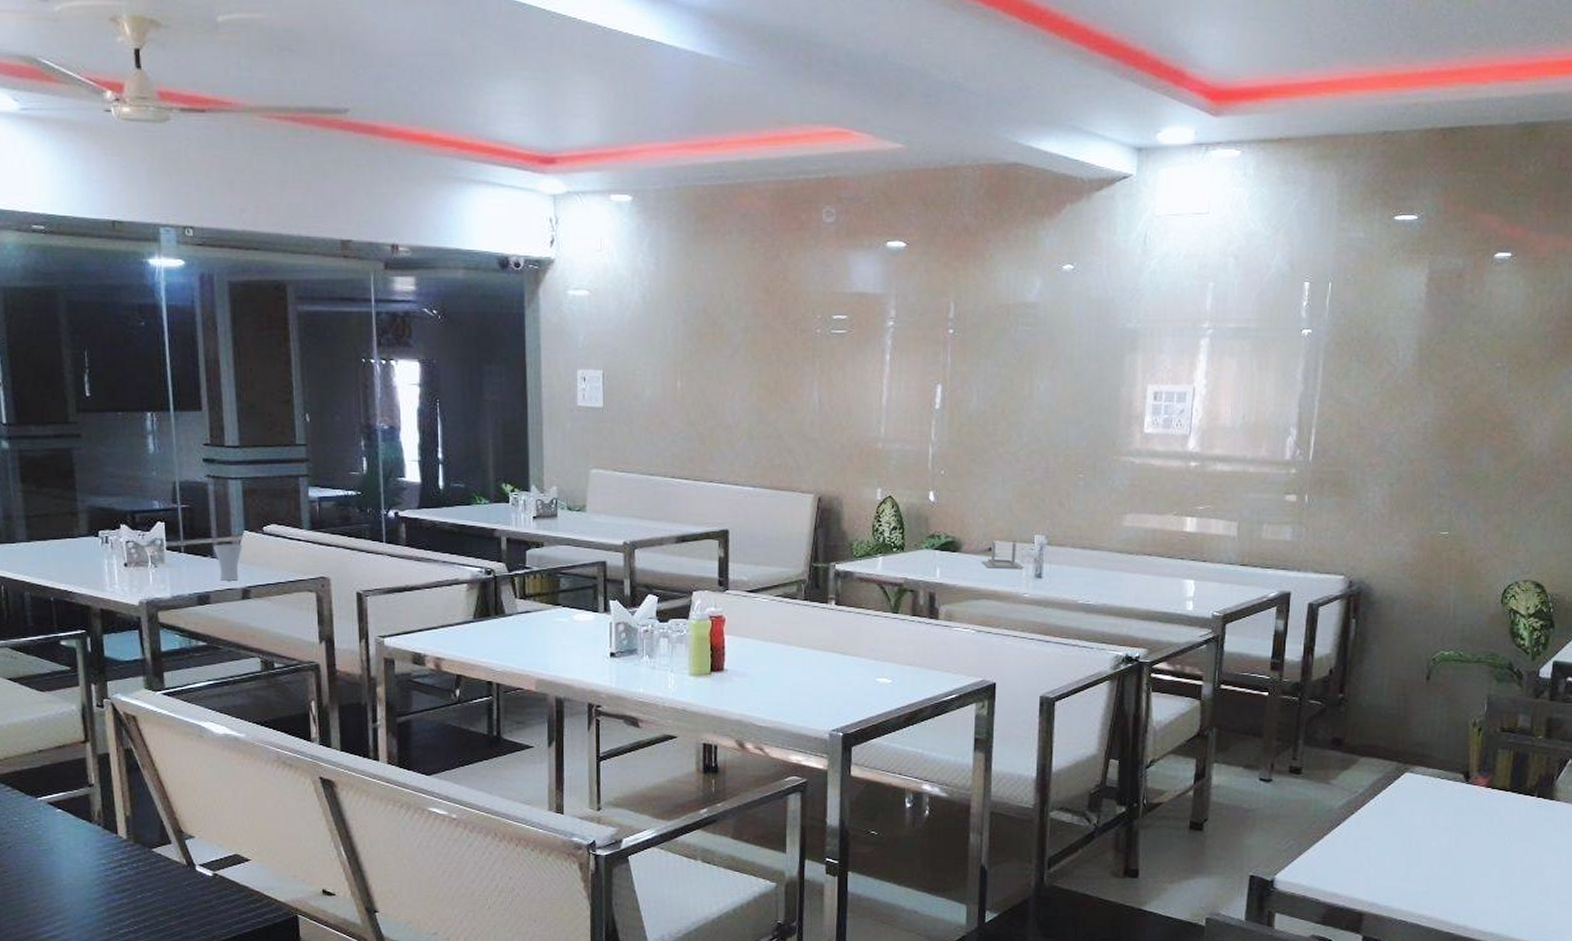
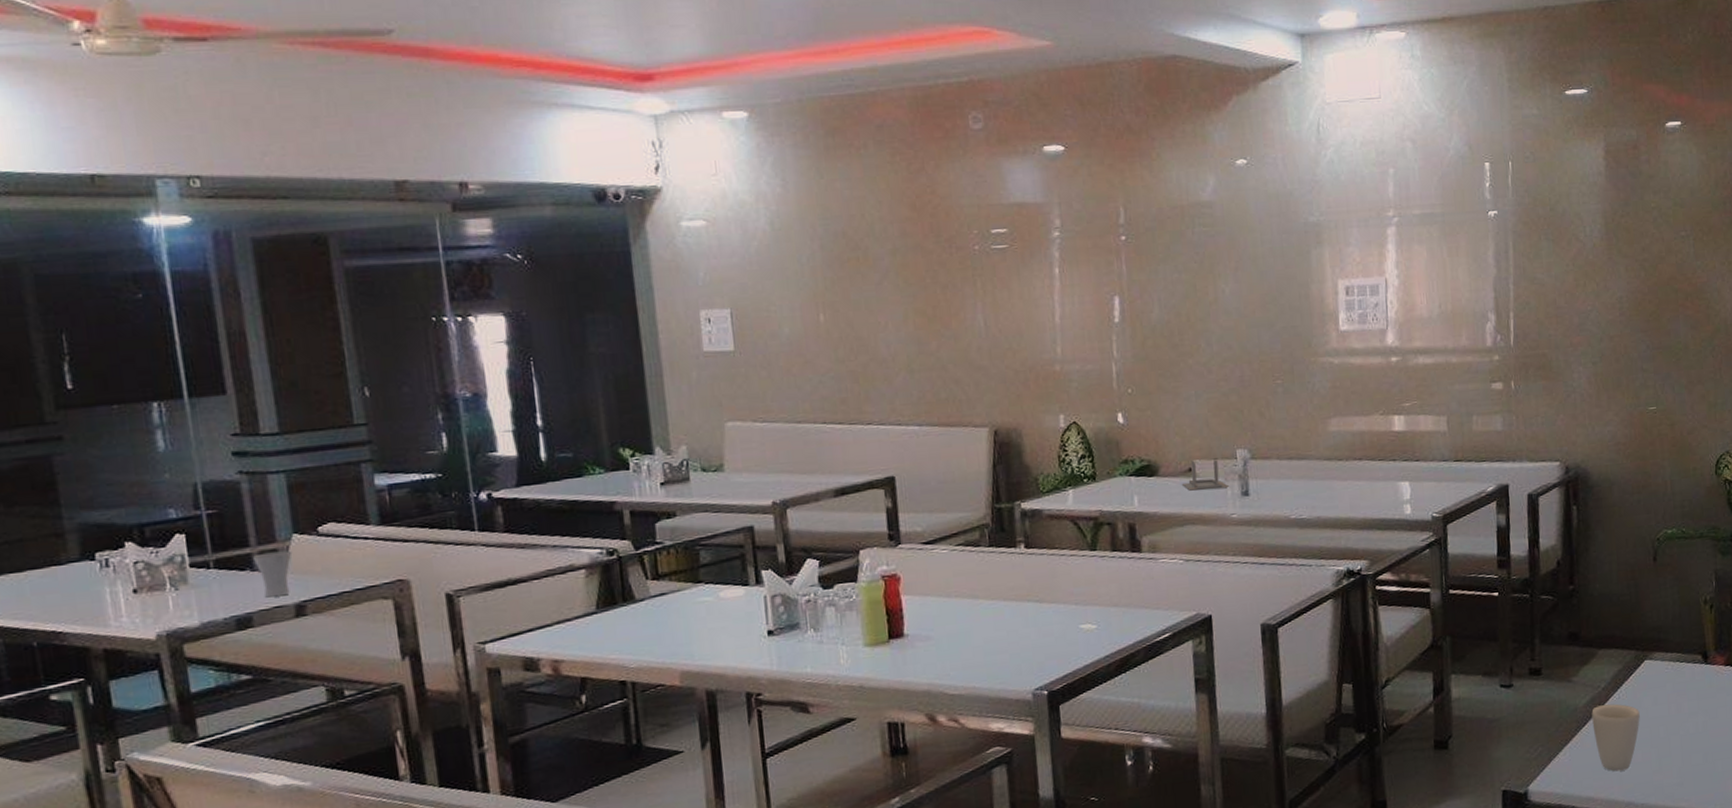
cup: none [1345,809,1394,873] -> present [1591,704,1640,771]

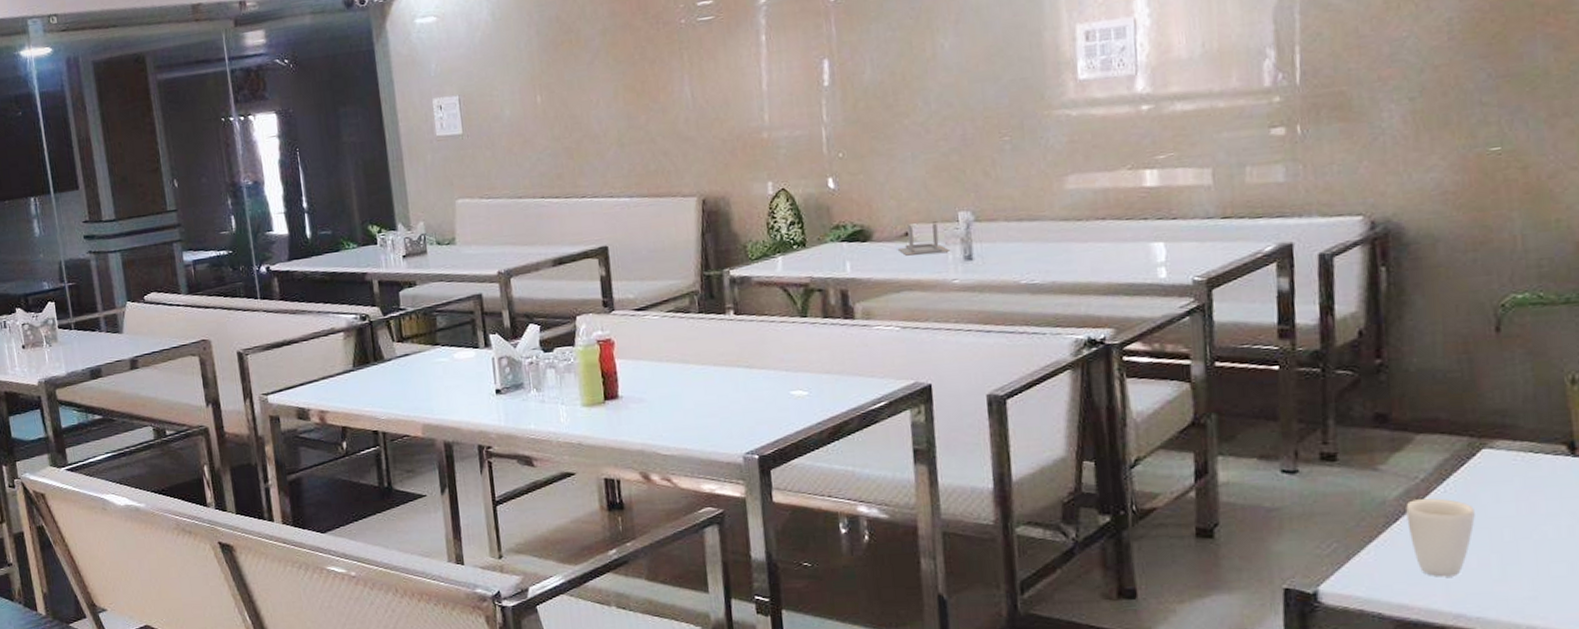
cup: present [252,550,293,598] -> none [99,315,127,353]

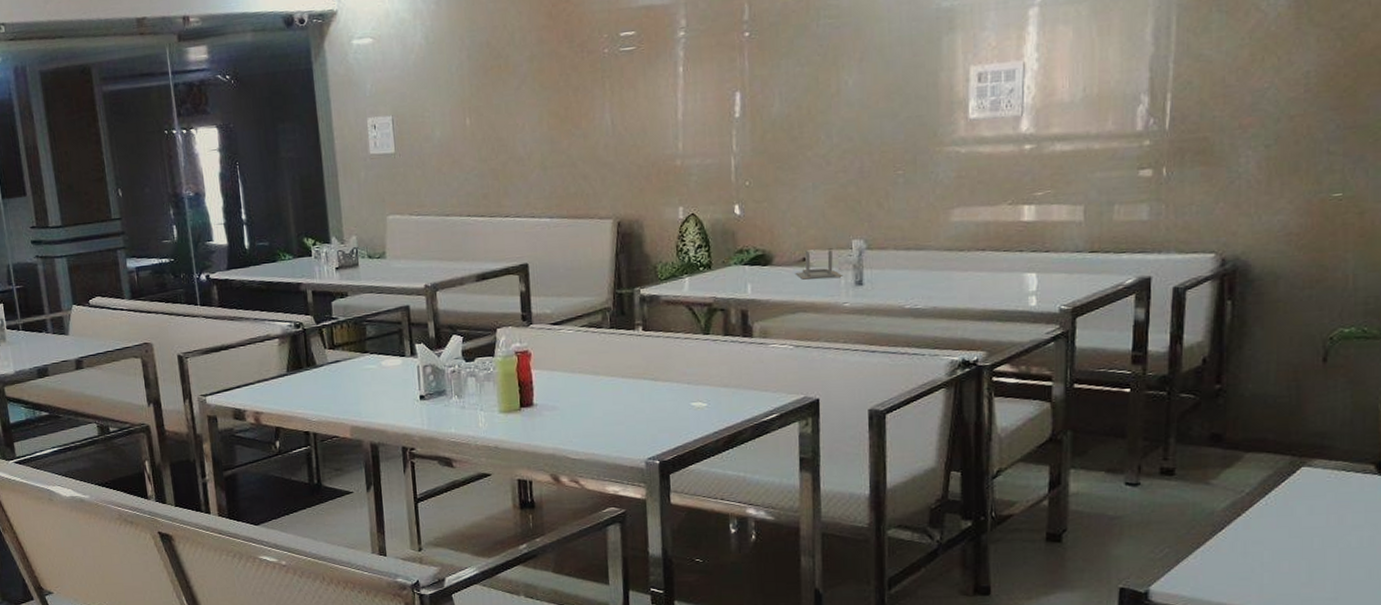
cup: present [1406,498,1475,577] -> none [1231,510,1290,580]

